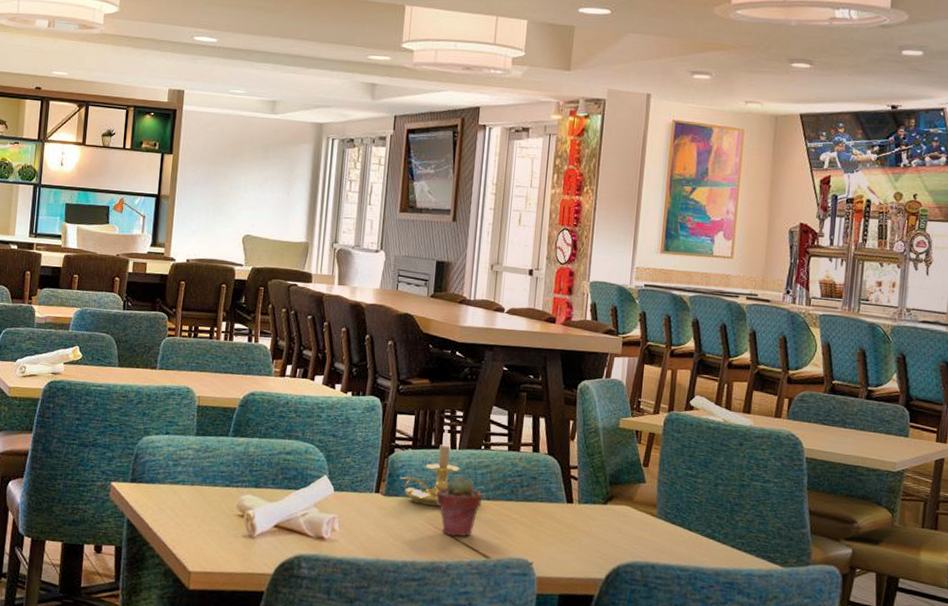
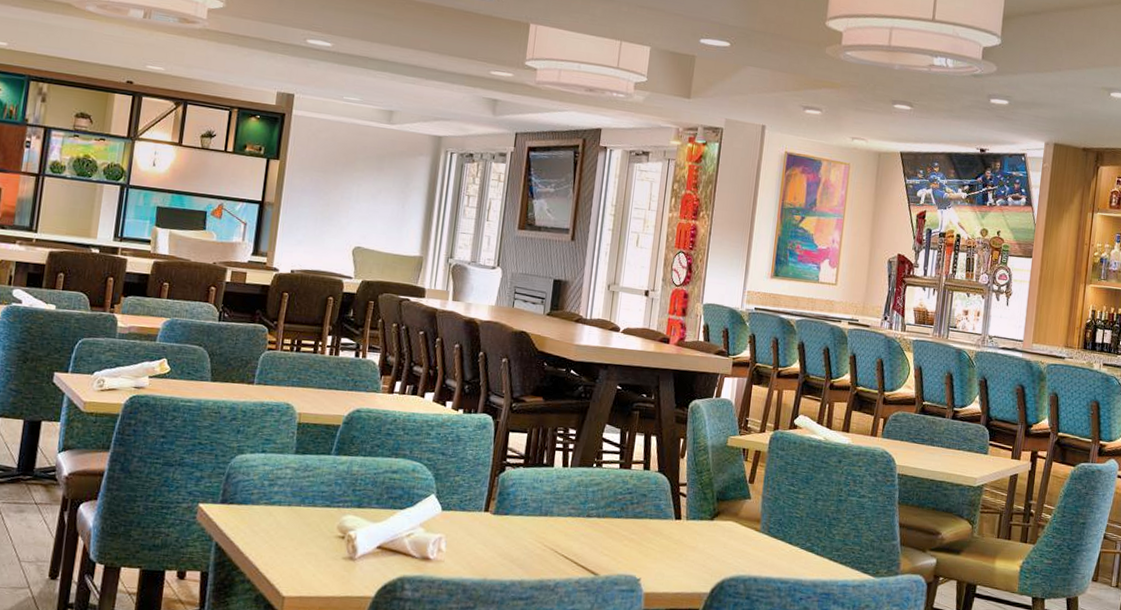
candle holder: present [400,425,460,506] -> none [510,443,572,524]
potted succulent: present [436,475,482,537] -> none [547,493,593,555]

